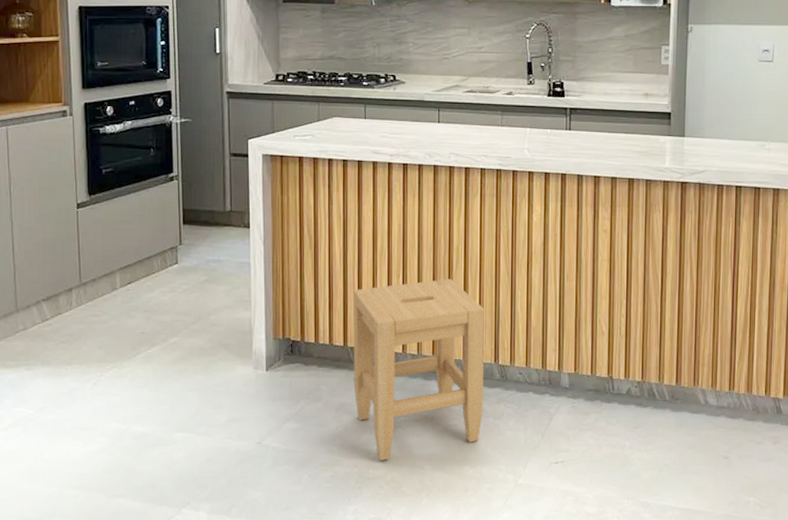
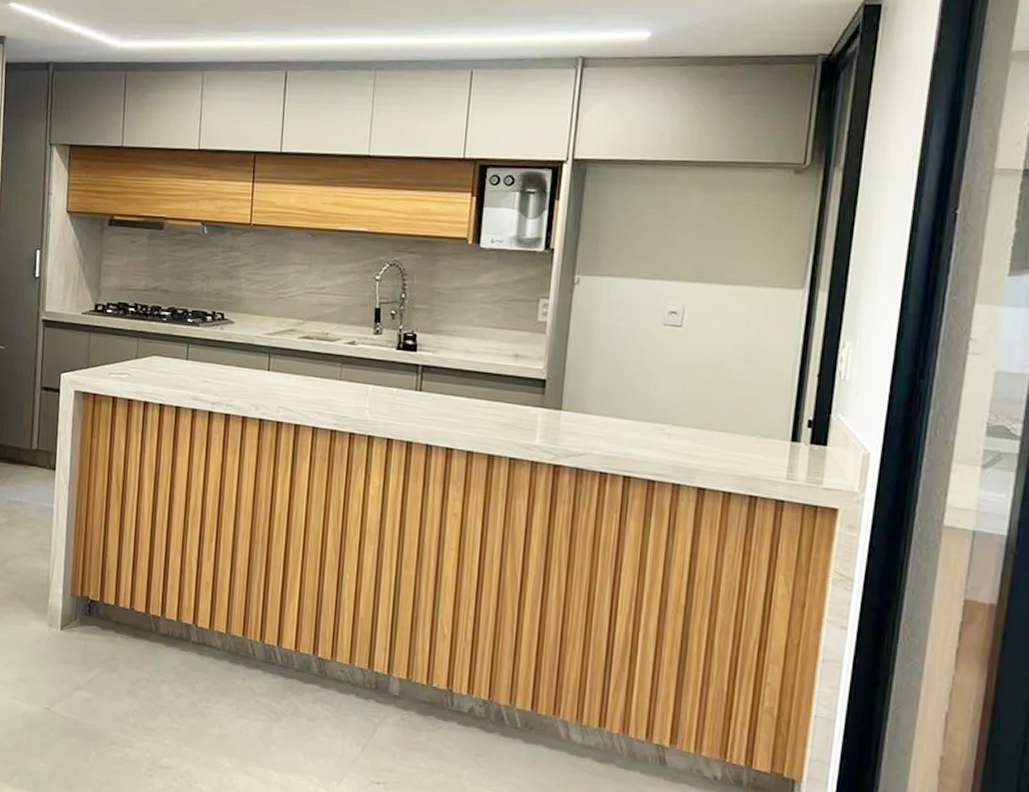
stool: present [353,278,485,461] -> none [152,550,306,750]

